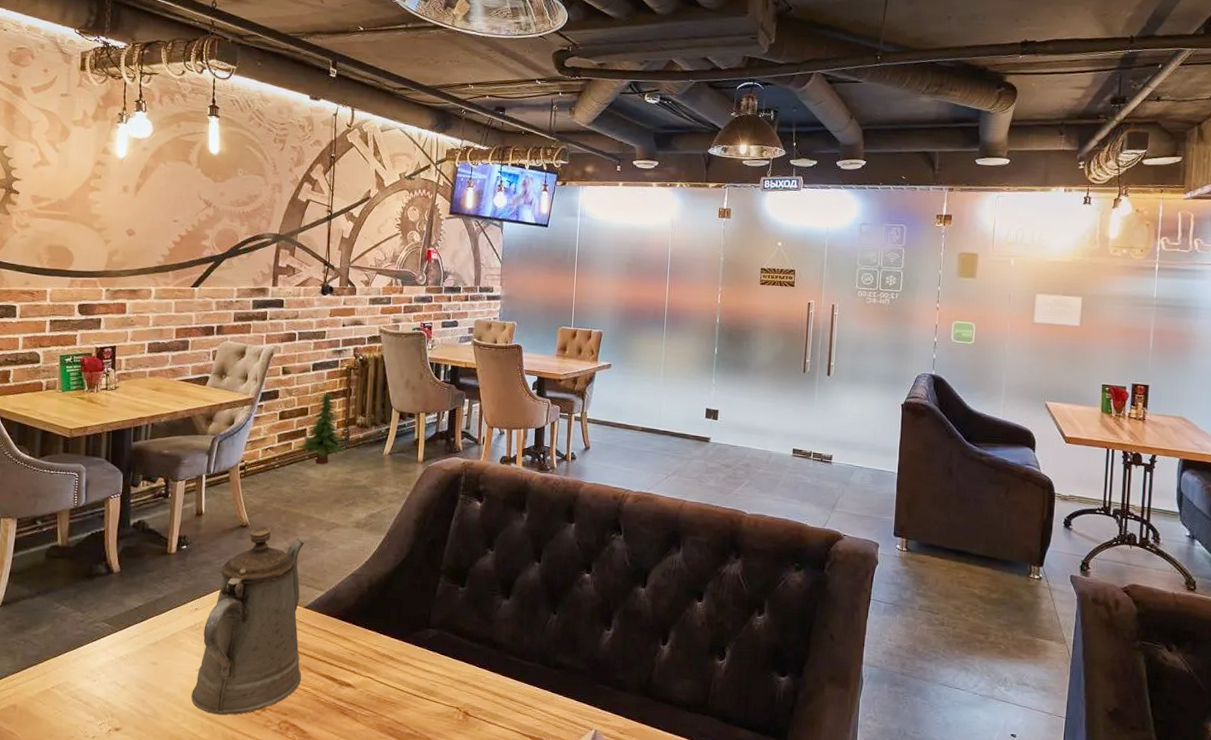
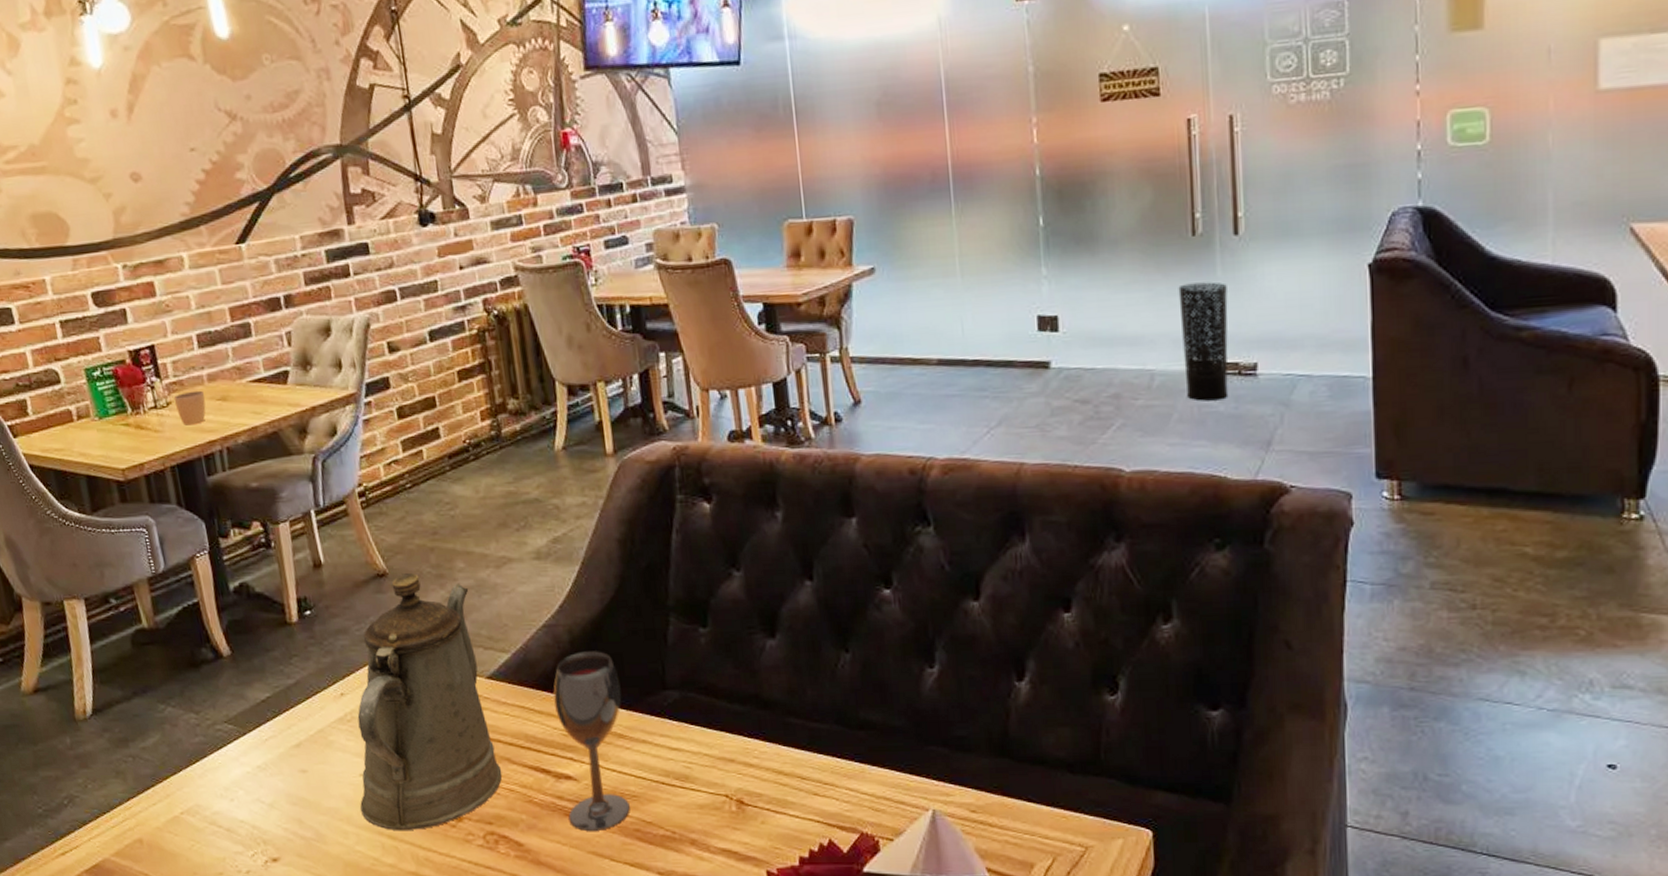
cup: none [121,381,145,405] -> present [173,390,206,426]
tree: present [297,392,348,464] -> none [430,370,501,476]
wine glass: none [343,595,398,726] -> present [553,651,630,831]
umbrella stand: none [789,401,820,476] -> present [1178,282,1229,401]

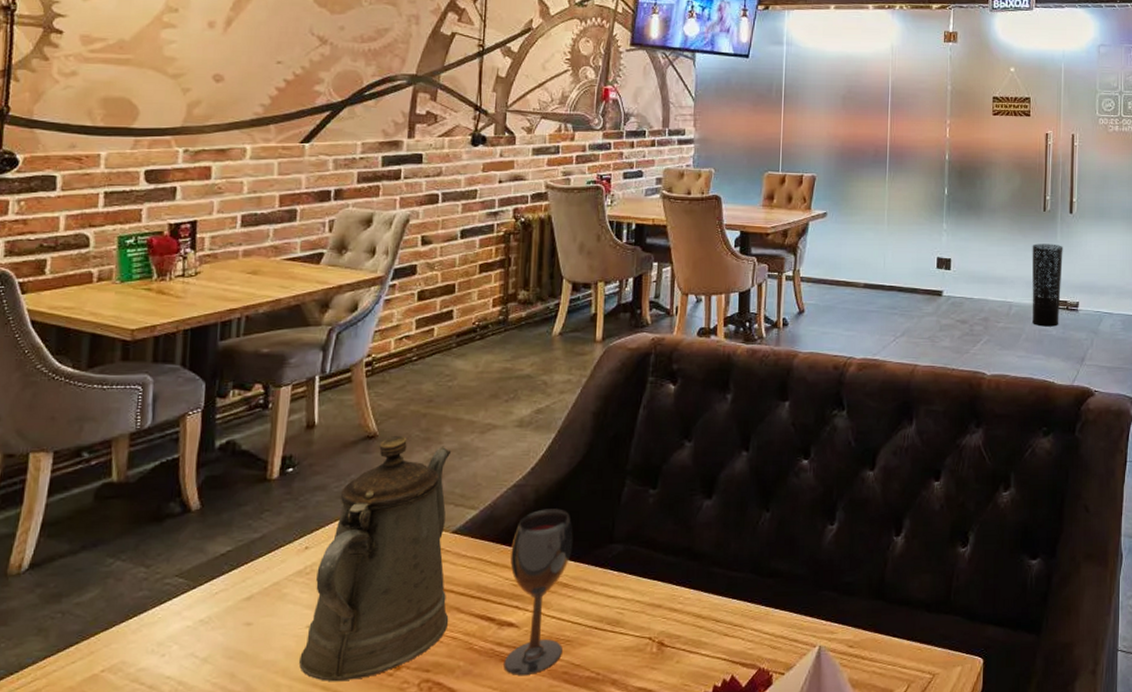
cup: present [173,390,206,426] -> none [203,263,237,294]

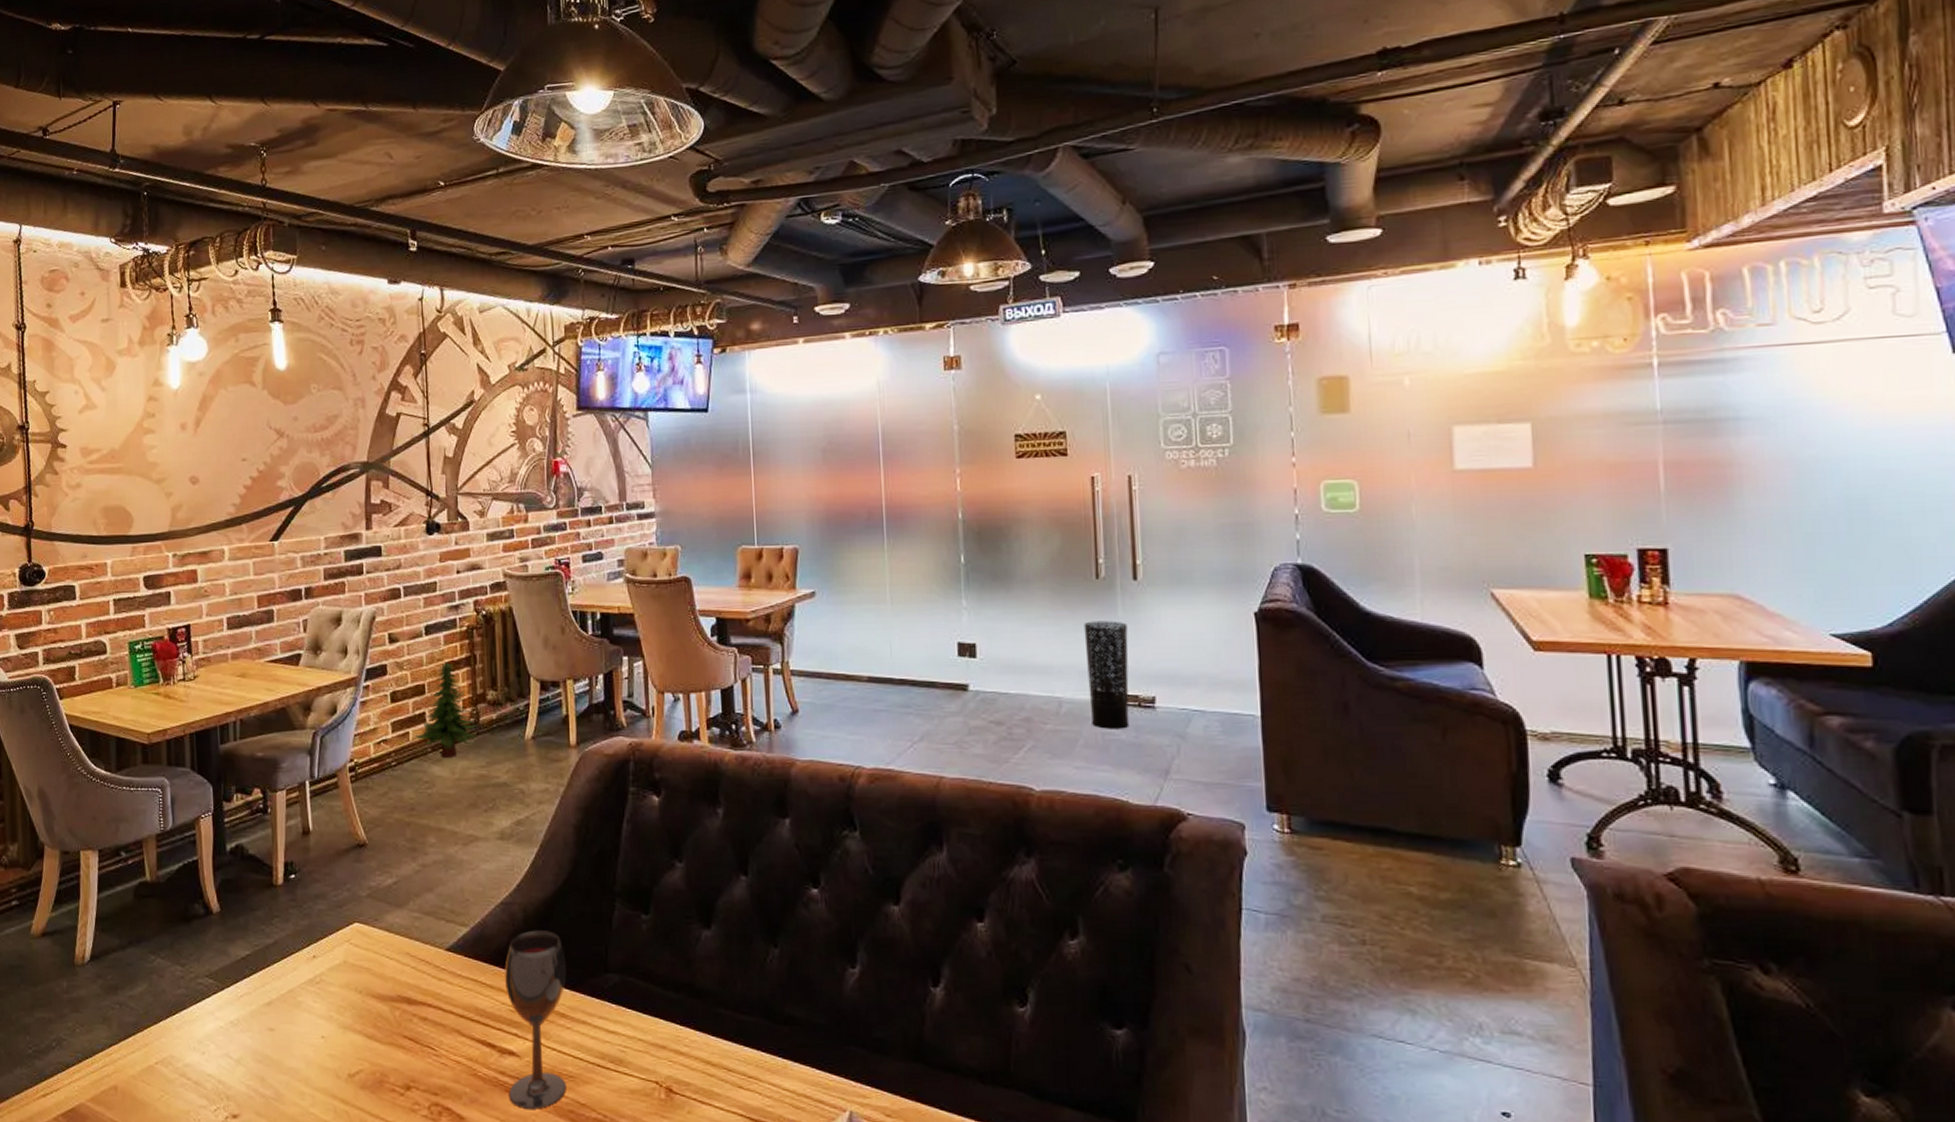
coffee pot: present [299,436,452,682] -> none [319,845,451,1096]
tree: none [441,264,507,352] -> present [416,662,479,758]

